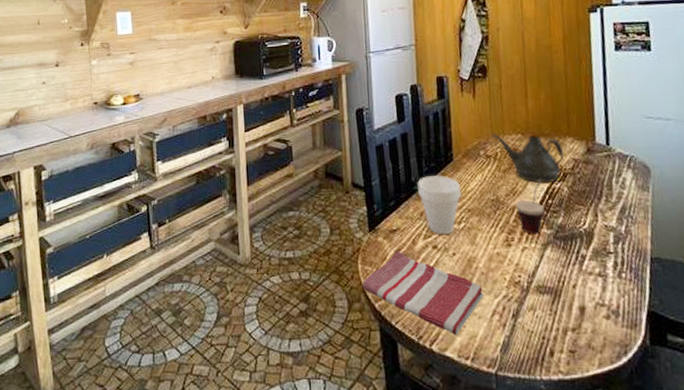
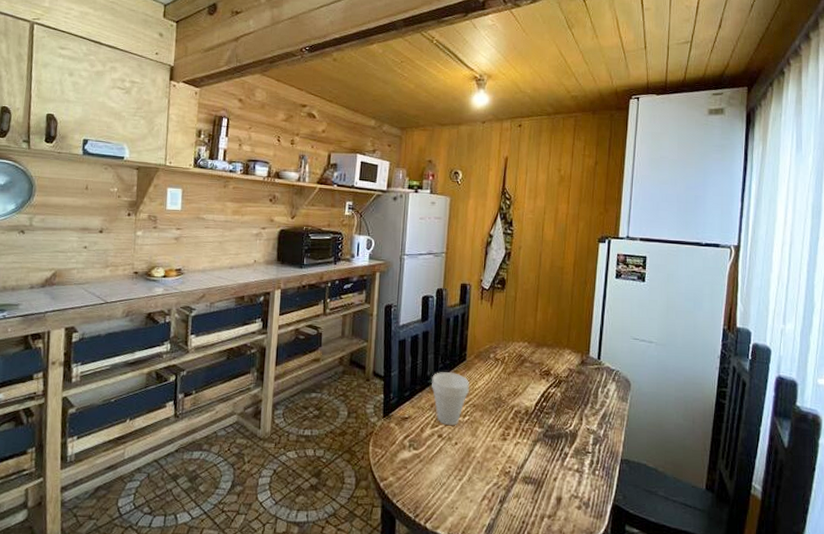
dish towel: present [362,251,483,335] -> none [370,437,477,515]
teapot: present [492,133,565,184] -> none [503,339,562,388]
cup: present [516,180,545,234] -> none [515,384,540,432]

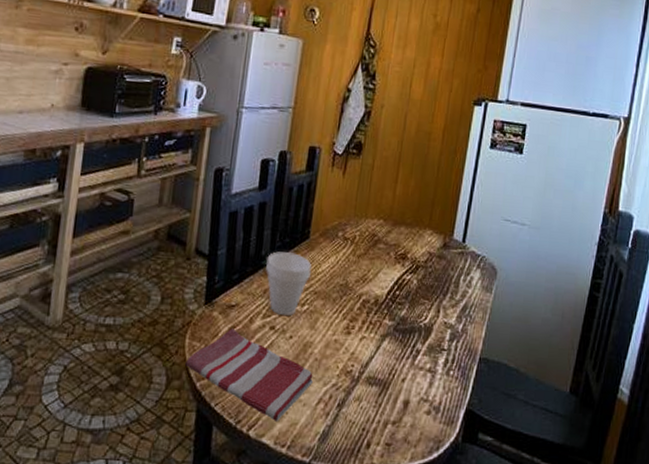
dish towel: none [370,437,477,515] -> present [185,328,313,421]

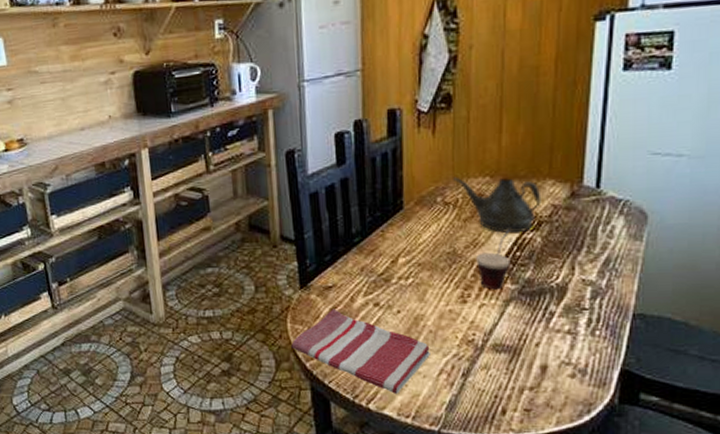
cup: present [265,251,312,316] -> none [357,226,411,292]
teapot: none [354,215,421,274] -> present [453,176,542,234]
cup: none [363,269,394,325] -> present [476,229,511,290]

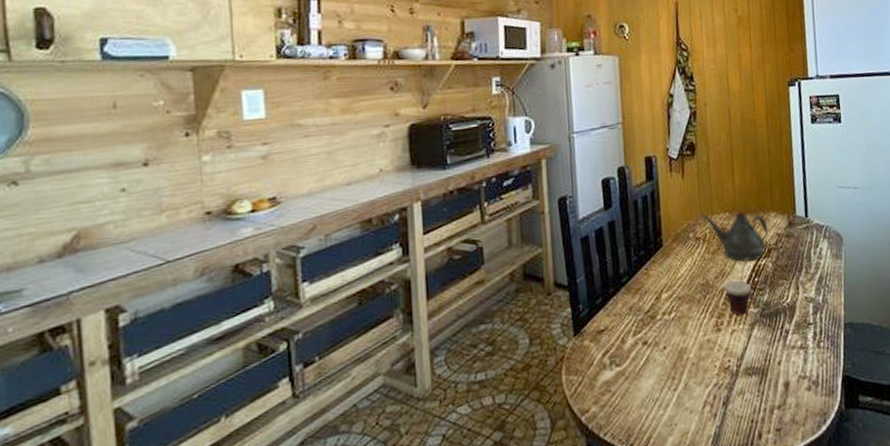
dish towel: present [291,309,430,394] -> none [566,353,695,436]

